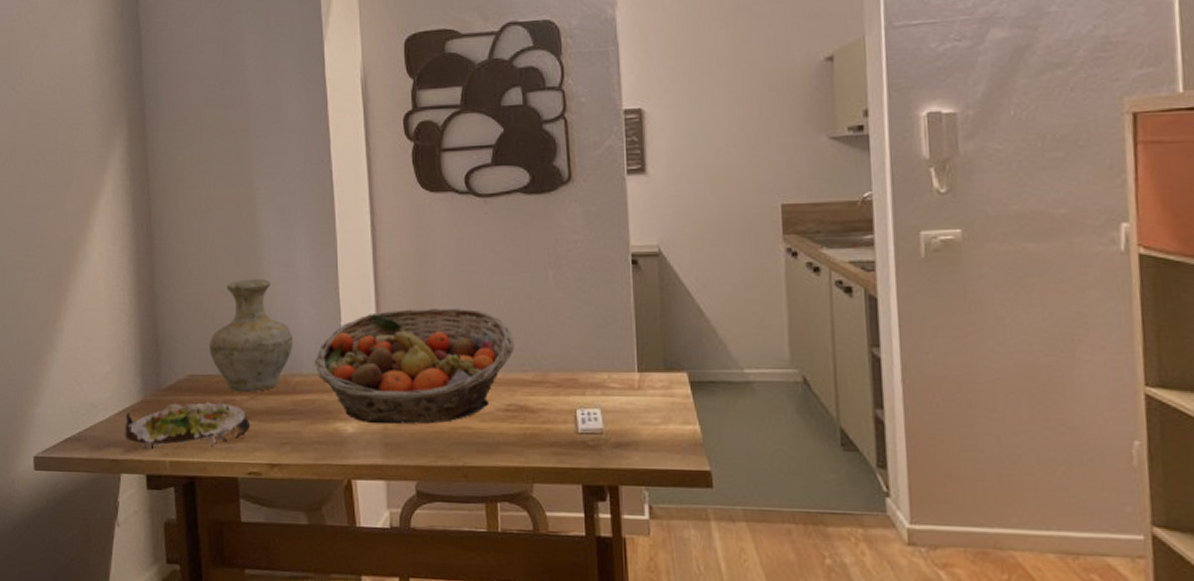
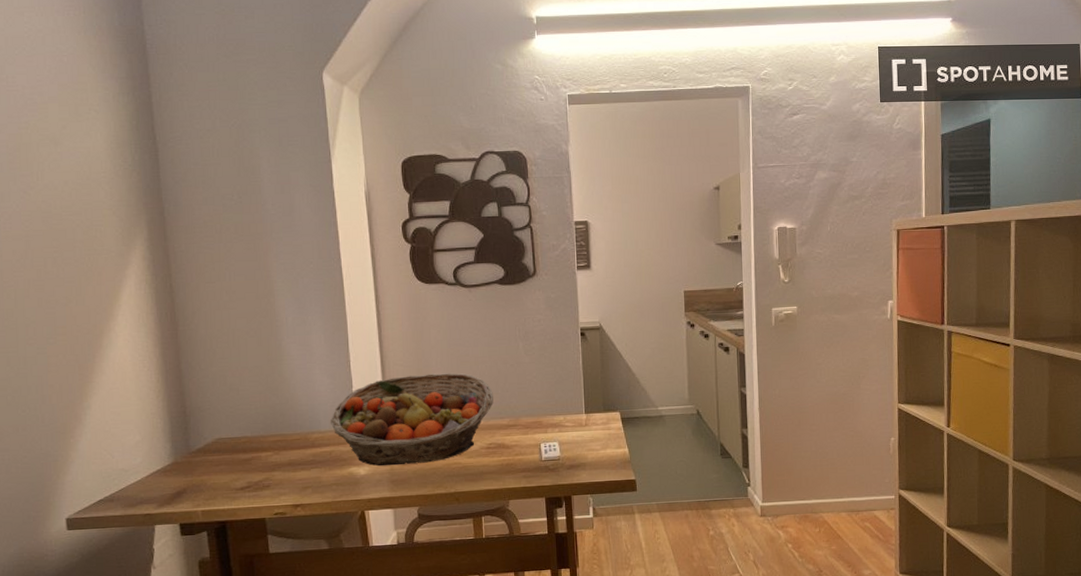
salad plate: present [125,401,251,449] -> none [157,458,276,503]
vase: present [209,279,293,393] -> none [235,356,311,450]

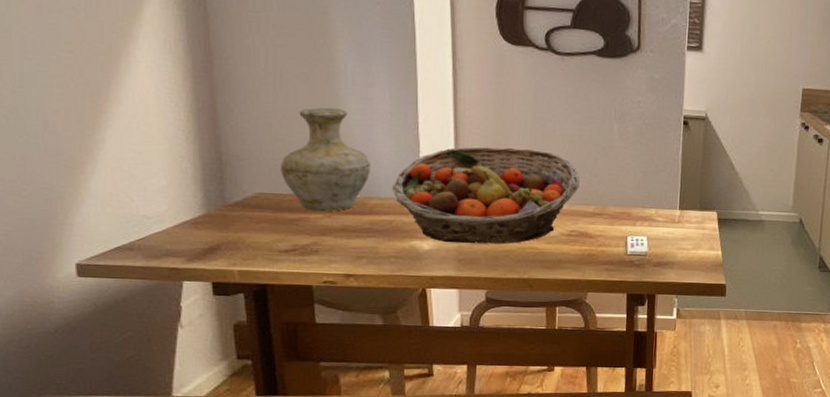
vase: none [235,356,311,450] -> present [280,107,370,212]

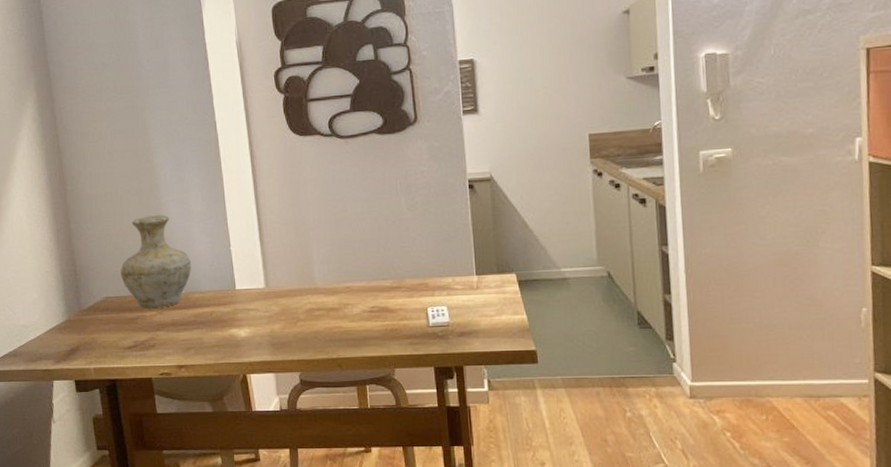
fruit basket: present [391,147,580,244] -> none [209,230,375,329]

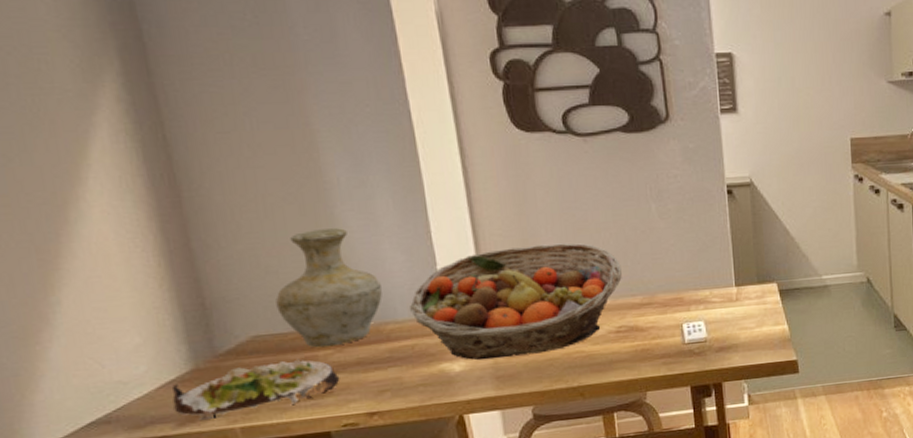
salad plate: none [53,317,160,359] -> present [172,359,340,420]
fruit basket: none [209,230,375,329] -> present [409,243,622,361]

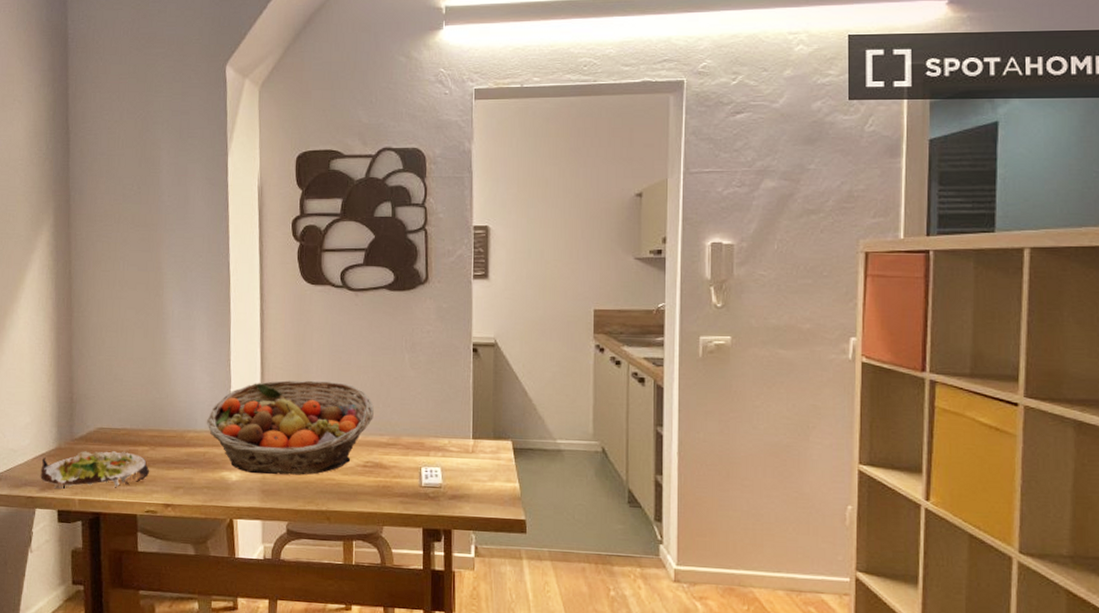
vase: present [275,228,382,348] -> none [117,350,189,445]

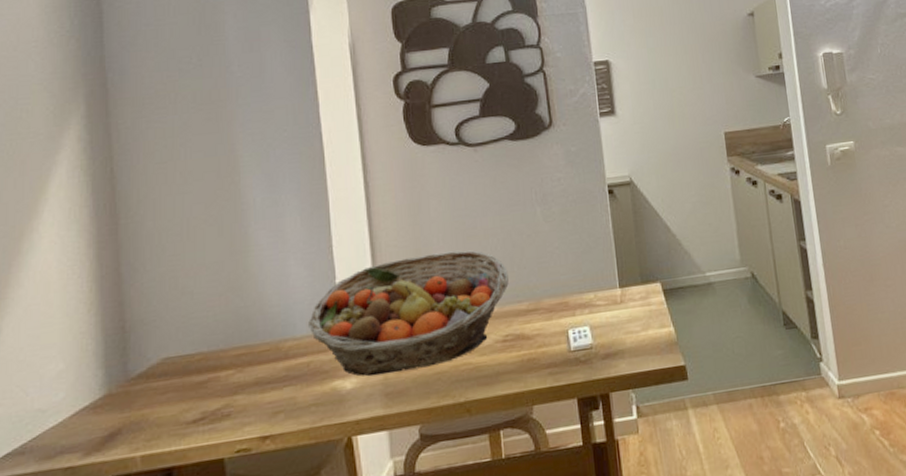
salad plate: present [40,451,150,489] -> none [83,380,238,448]

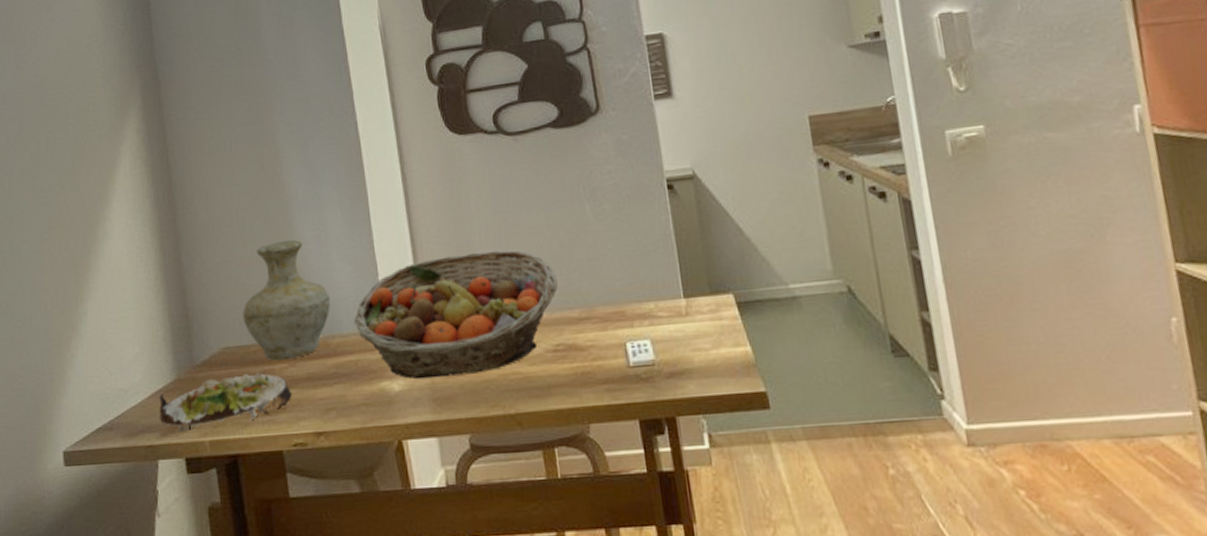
salad plate: none [83,380,238,448] -> present [159,372,292,431]
vase: none [188,246,284,369] -> present [243,240,330,361]

